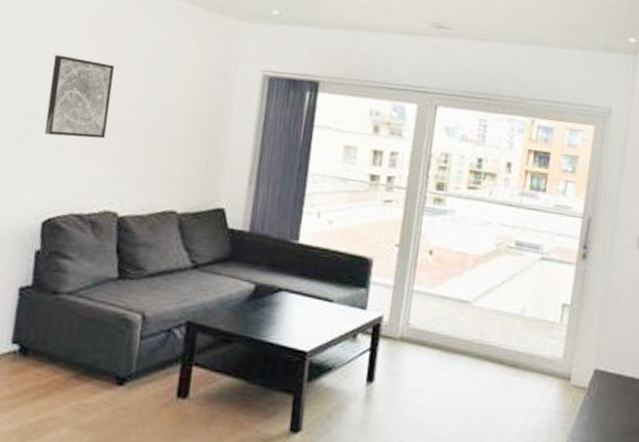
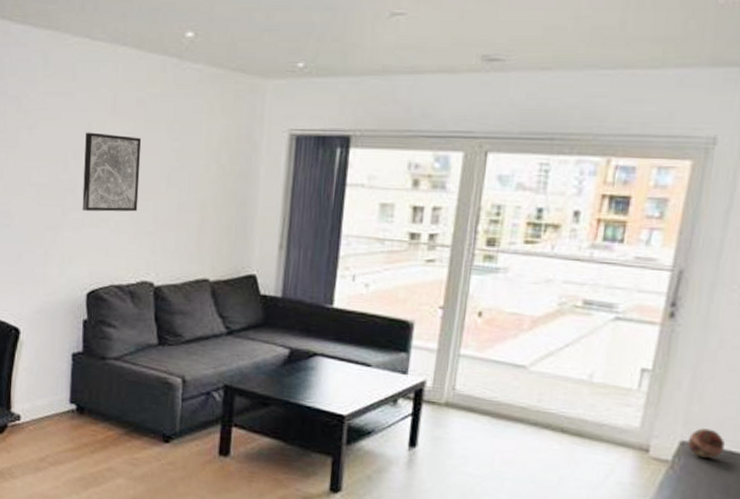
decorative ball: none [599,357,628,384] -> present [687,428,725,458]

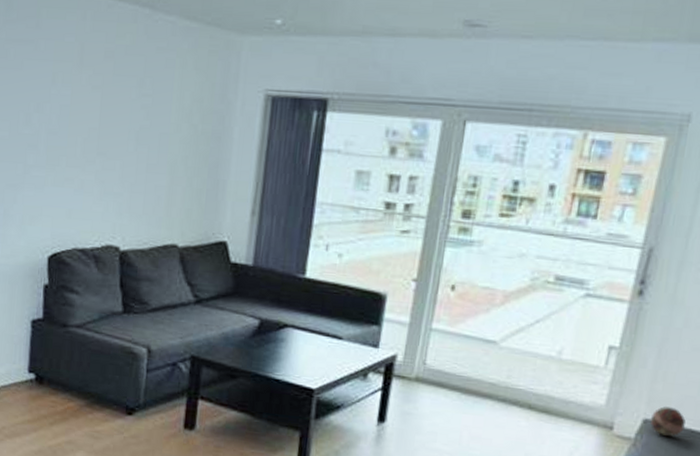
wall art: present [82,132,142,212] -> none [44,84,110,171]

